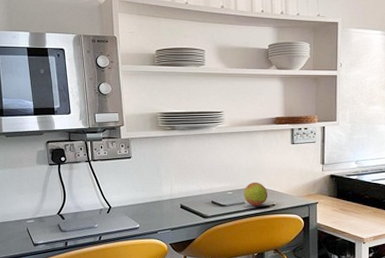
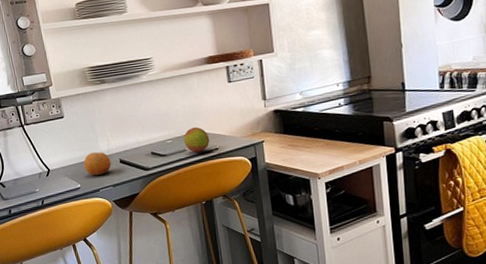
fruit: none [145,195,172,218] -> present [83,152,111,176]

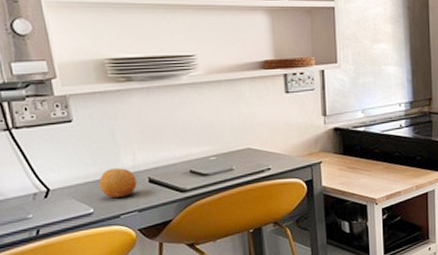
fruit: present [183,126,210,153] -> none [230,142,262,172]

